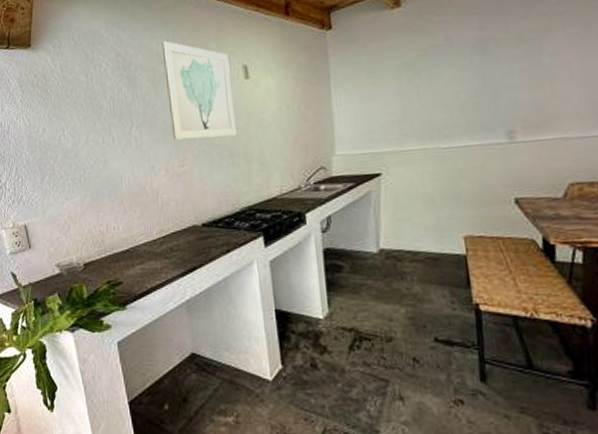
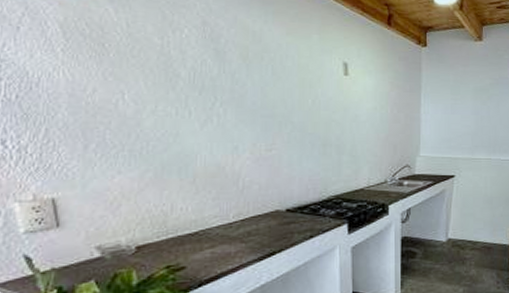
wall art: present [161,40,237,140] -> none [259,20,331,127]

